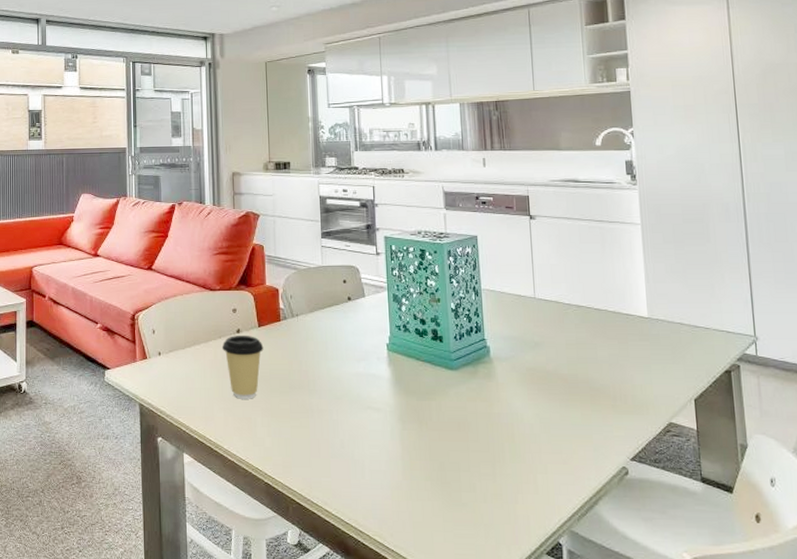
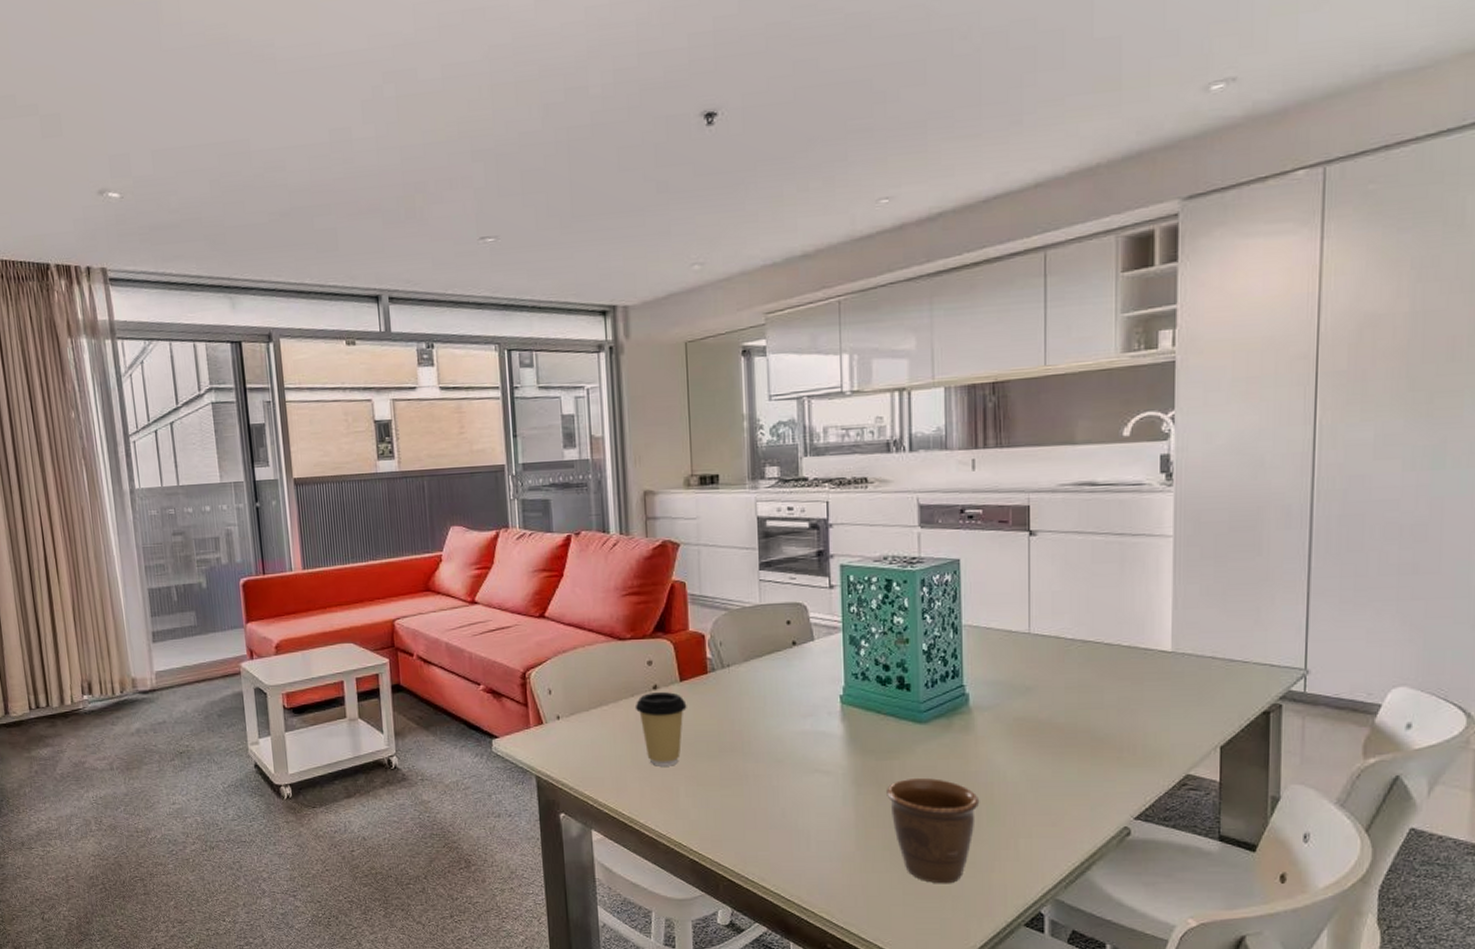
mug: none [426,416,503,513] -> present [887,777,980,884]

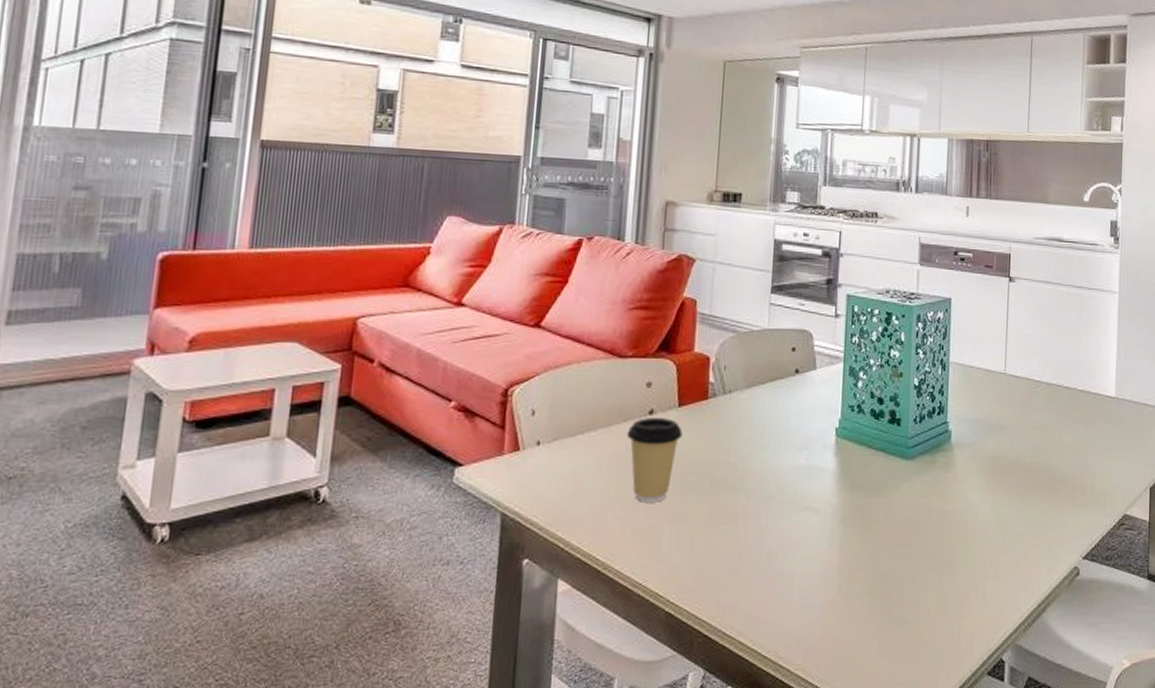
mug: present [887,777,980,884] -> none [871,516,955,632]

